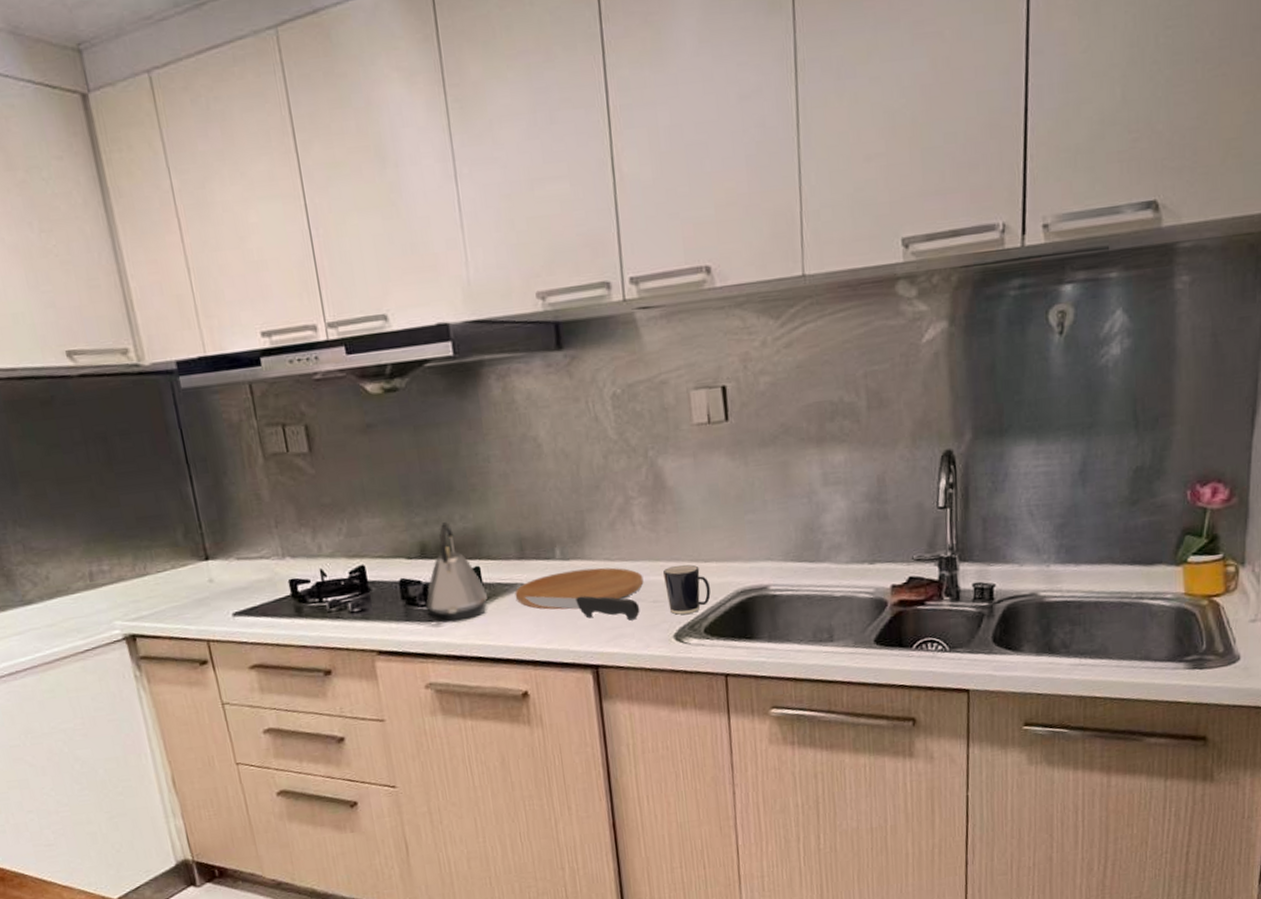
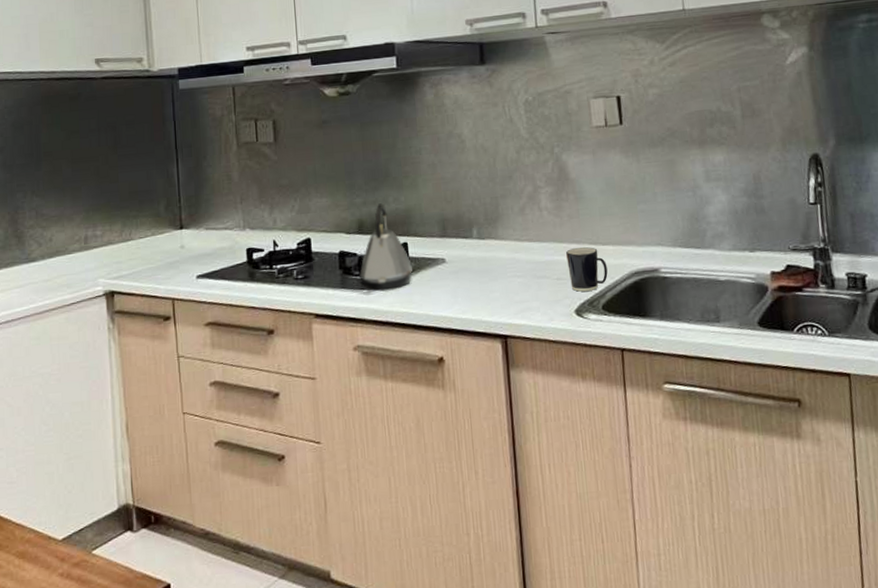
cutting board: present [515,567,644,610] -> none [436,247,549,283]
kitchen knife: present [524,595,640,621] -> none [444,269,545,295]

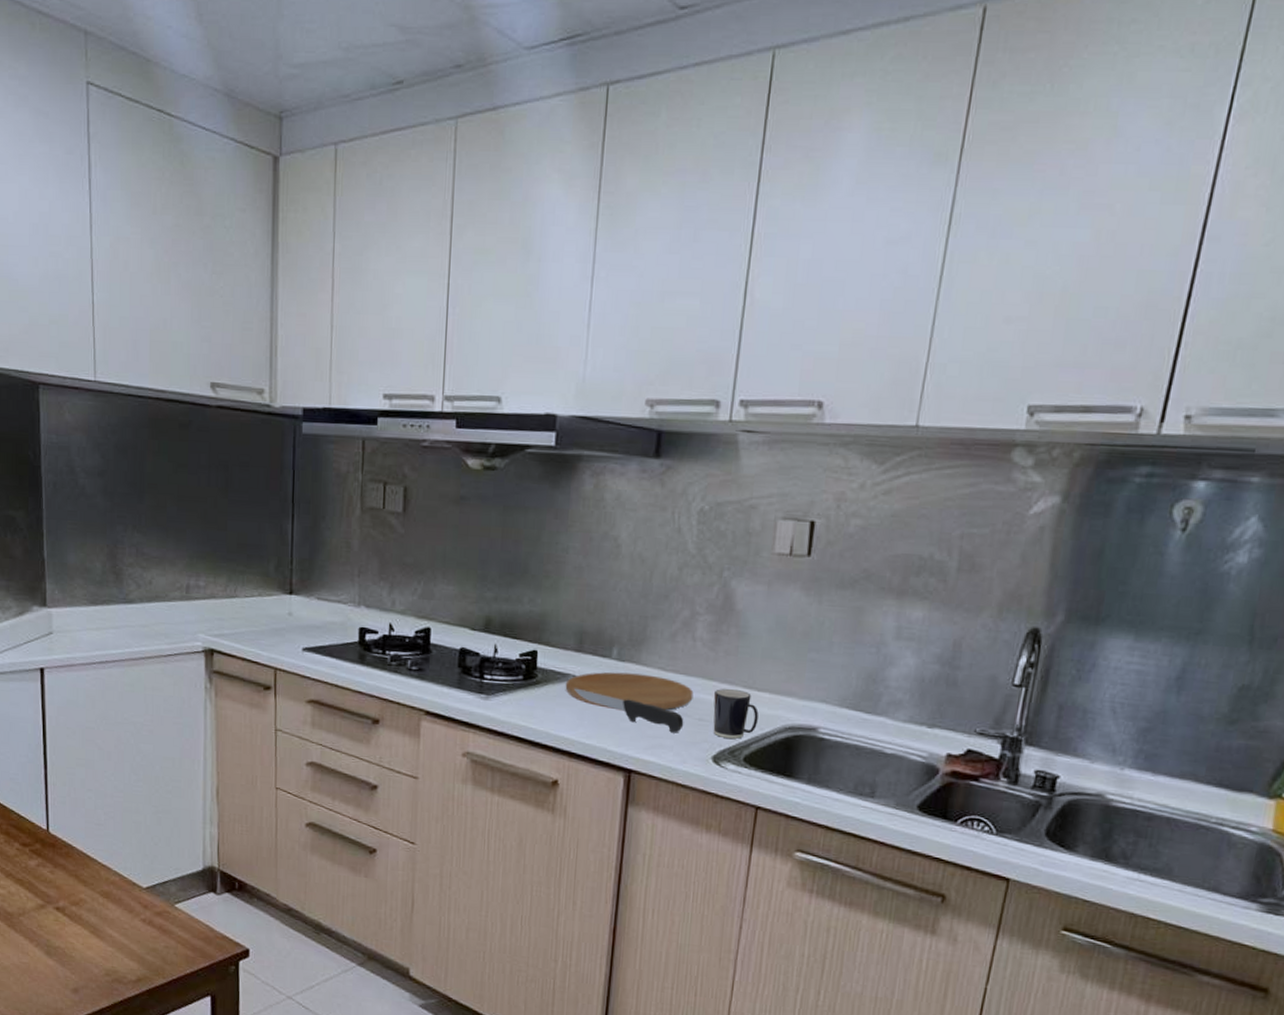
kettle: present [359,203,412,292] -> none [479,602,539,701]
cutting board: none [436,247,549,283] -> present [565,672,694,710]
kitchen knife: none [444,269,545,295] -> present [573,688,684,733]

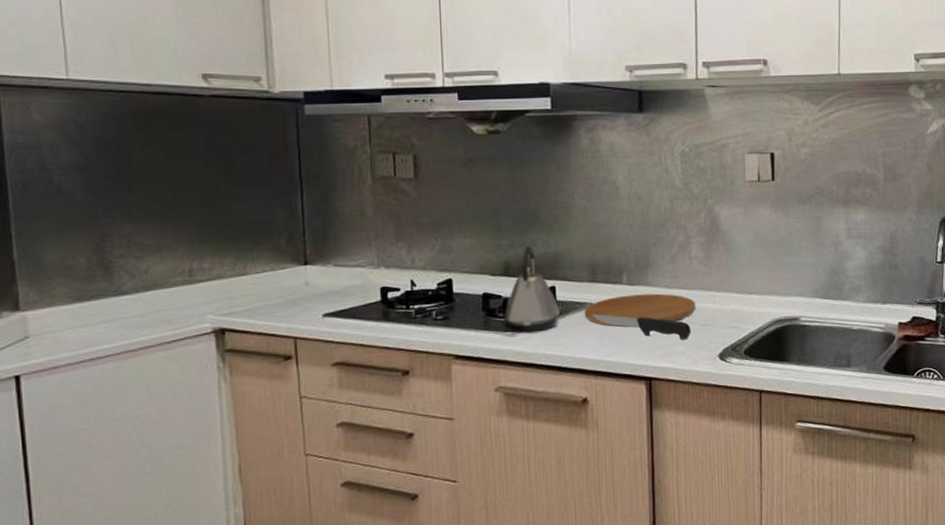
kettle: none [479,602,539,701] -> present [504,246,559,335]
mug: present [713,689,759,739] -> none [713,296,752,337]

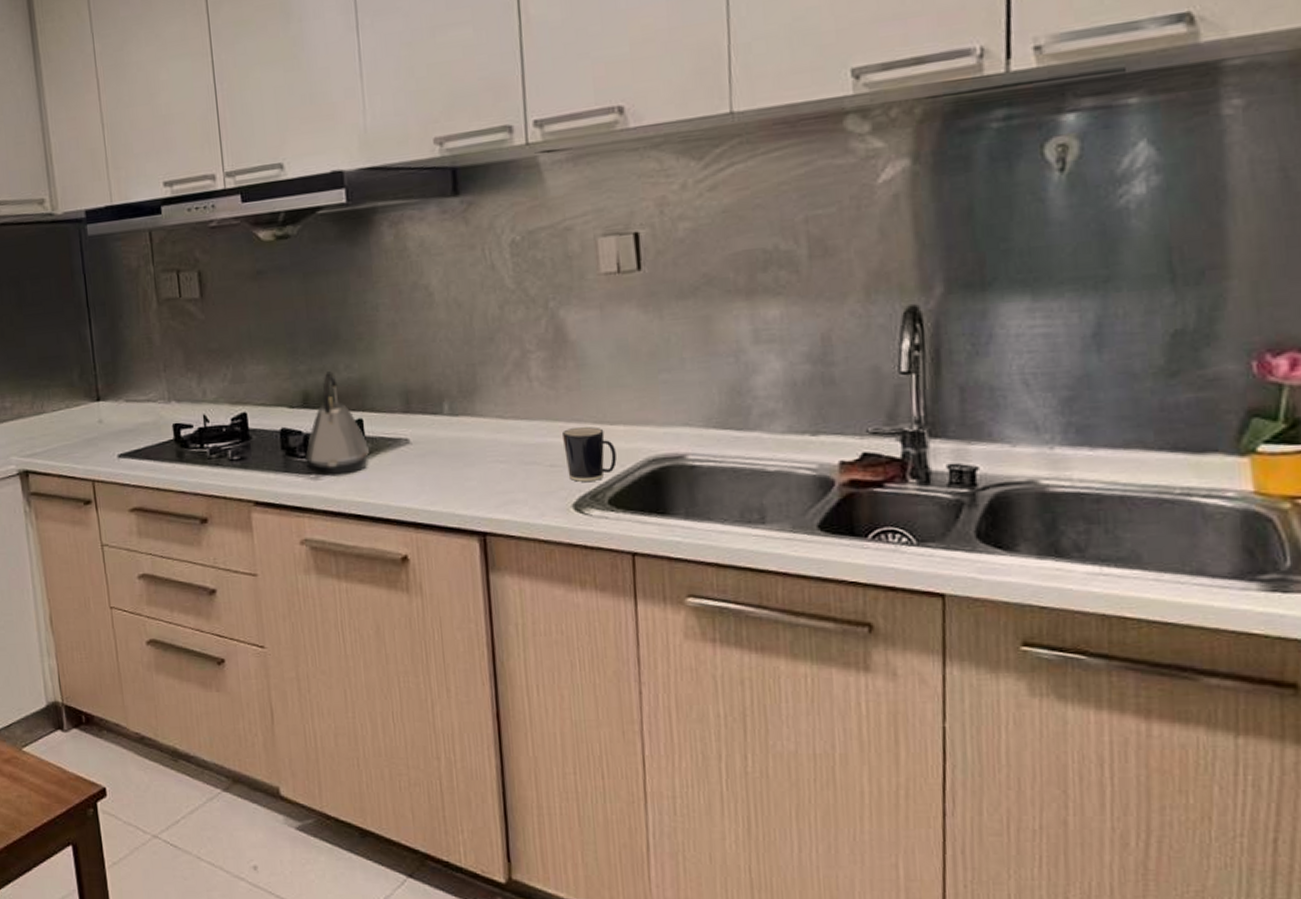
cutting board: present [584,293,696,327] -> none [398,425,540,468]
kitchen knife: present [592,314,691,340] -> none [407,452,535,485]
mug: none [713,296,752,337] -> present [562,427,617,482]

